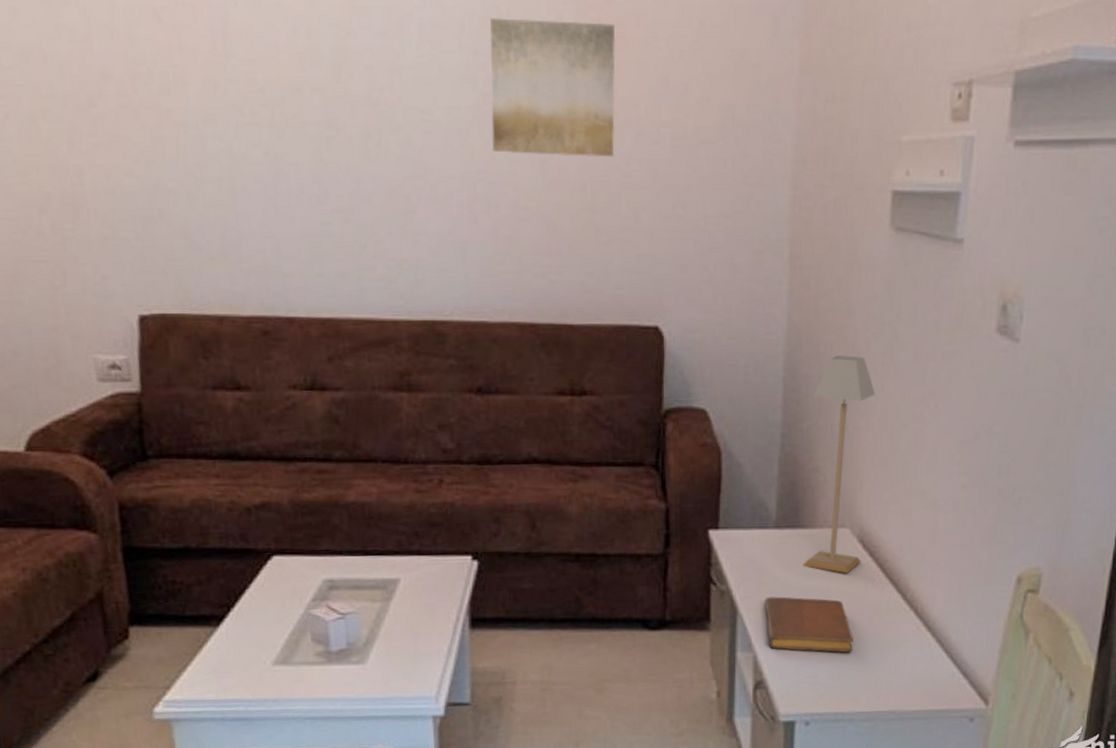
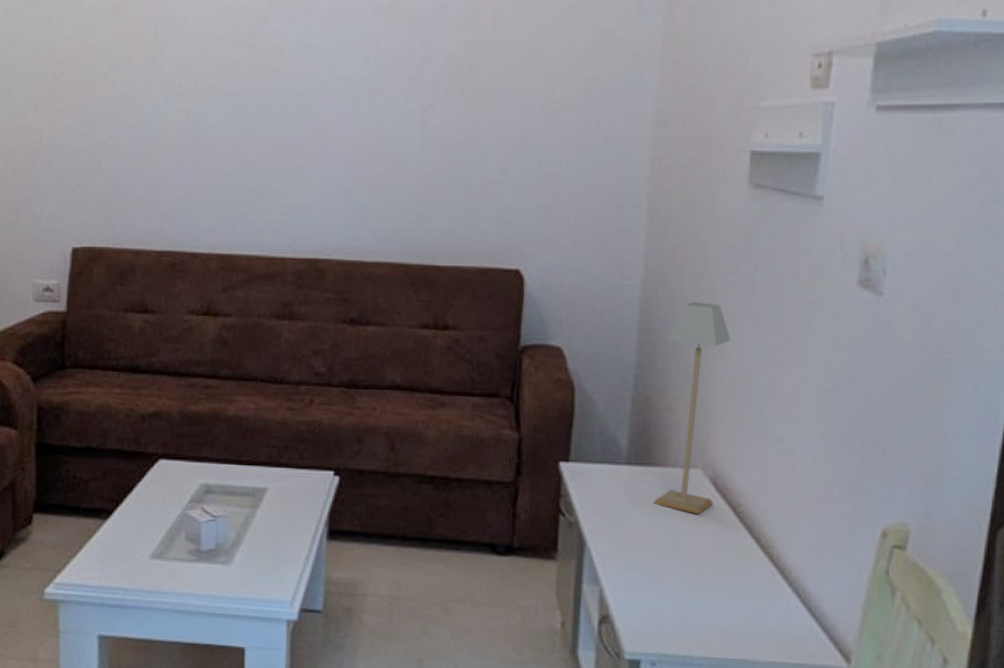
wall art: present [489,18,616,158] -> none [377,5,493,121]
notebook: present [765,596,853,652] -> none [613,532,704,594]

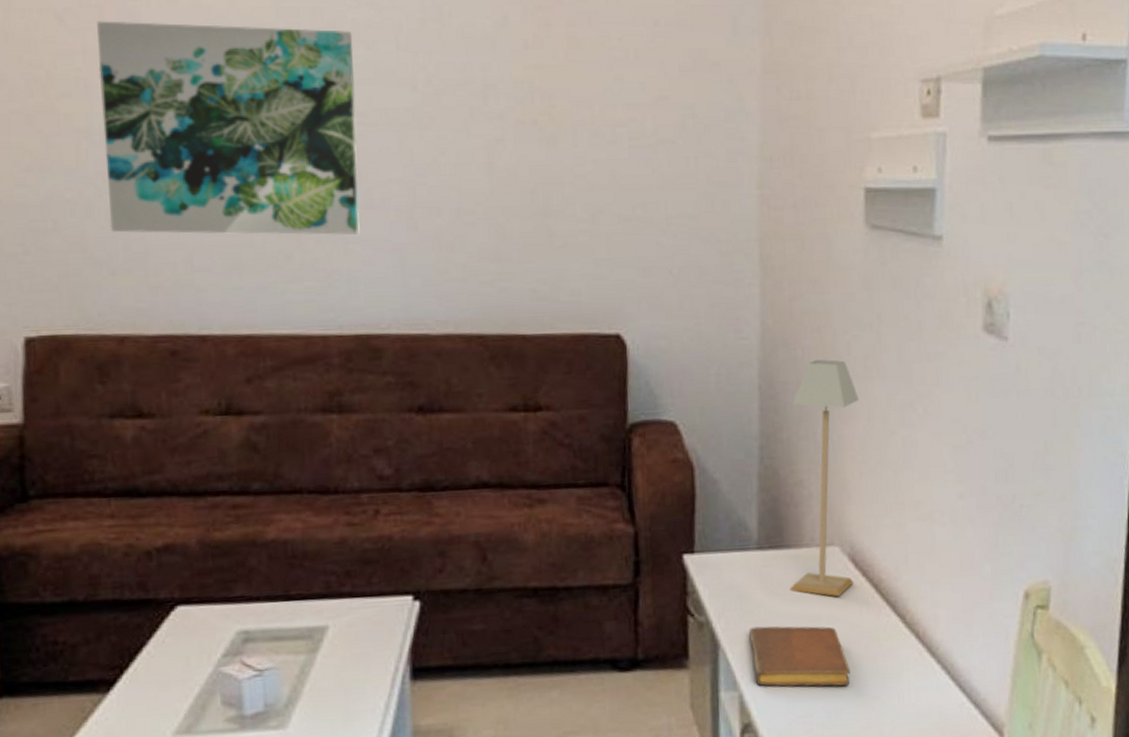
wall art: none [136,12,323,180] -> present [97,21,360,236]
notebook: none [613,532,704,594] -> present [749,626,851,687]

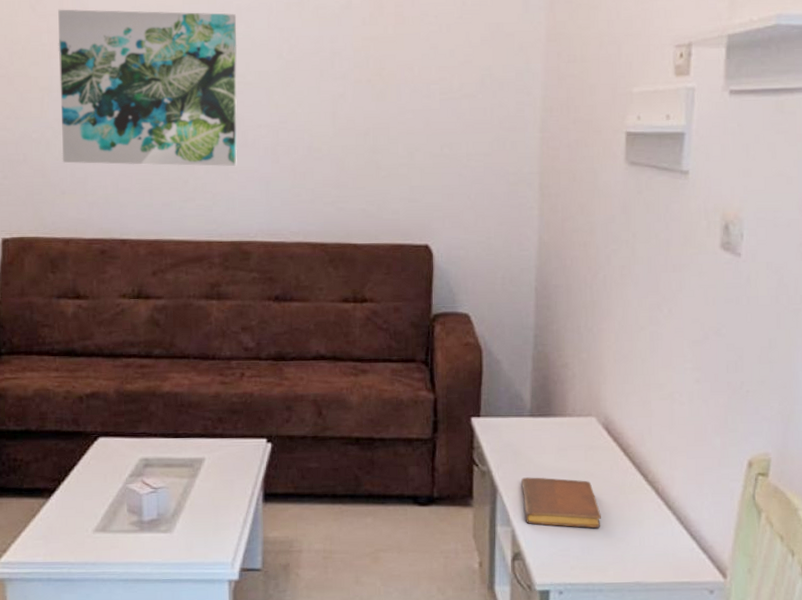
table lamp: present [790,359,859,597] -> none [555,268,616,457]

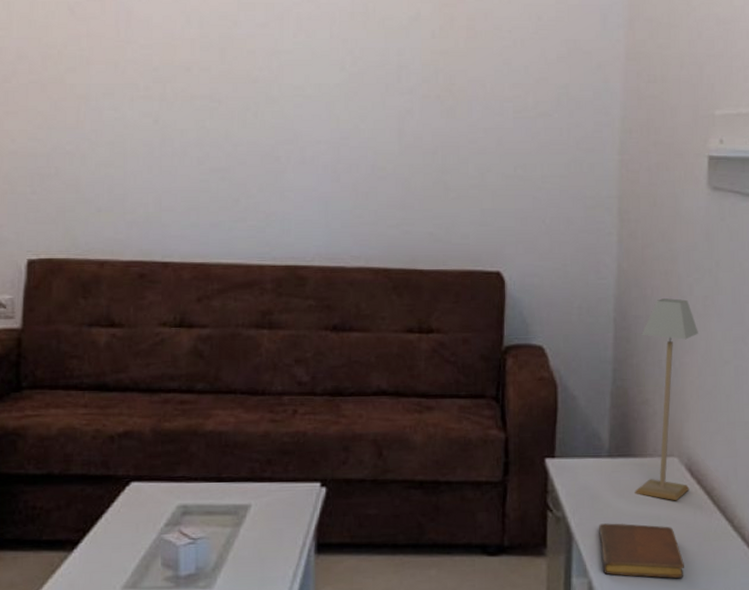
wall art: present [58,9,238,167] -> none [98,12,296,185]
table lamp: none [555,268,616,457] -> present [634,298,698,501]

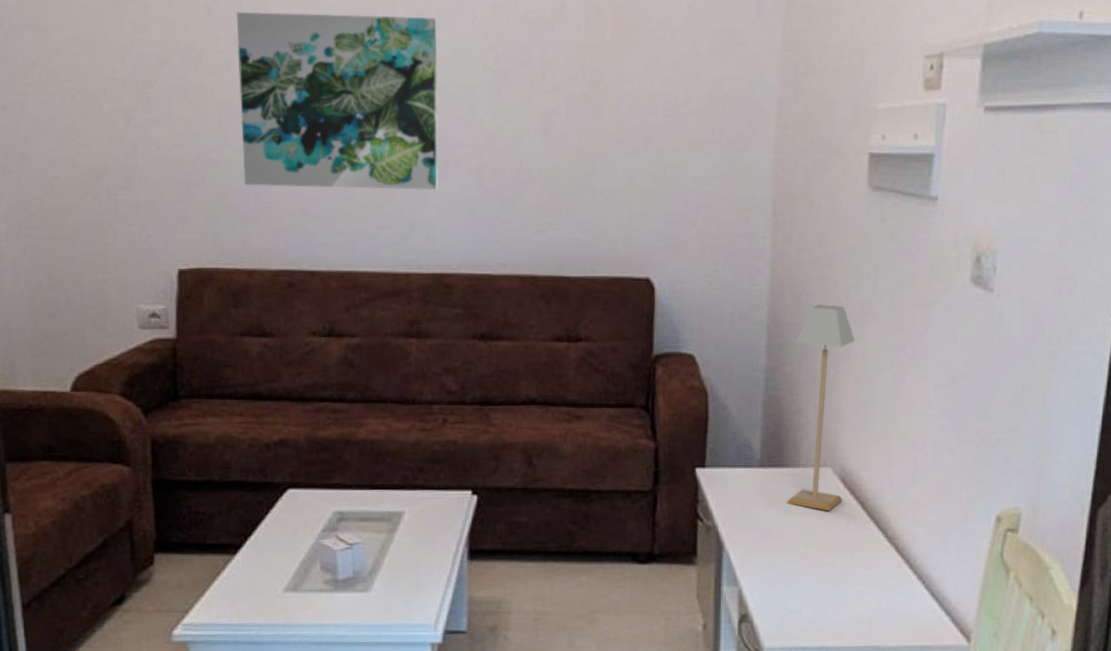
wall art: none [98,12,296,185] -> present [237,11,439,191]
notebook: present [599,523,684,578] -> none [750,533,836,588]

